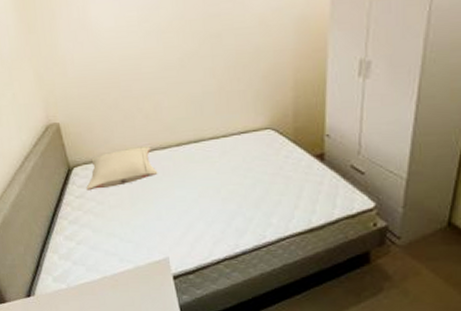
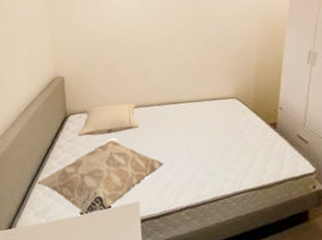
decorative pillow: none [49,191,192,278] -> present [37,140,164,216]

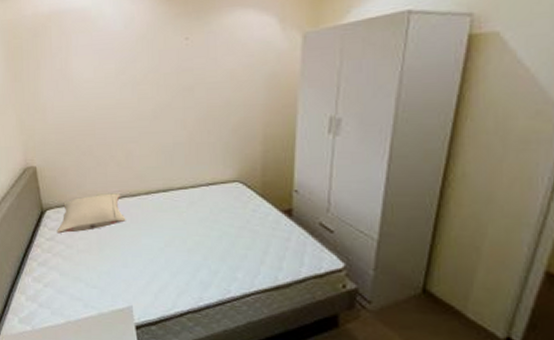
decorative pillow: present [37,140,164,216] -> none [18,236,158,323]

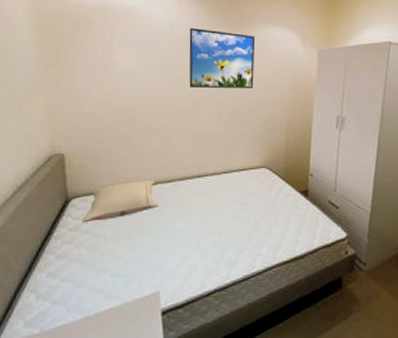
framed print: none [145,23,221,93] -> present [189,27,256,88]

